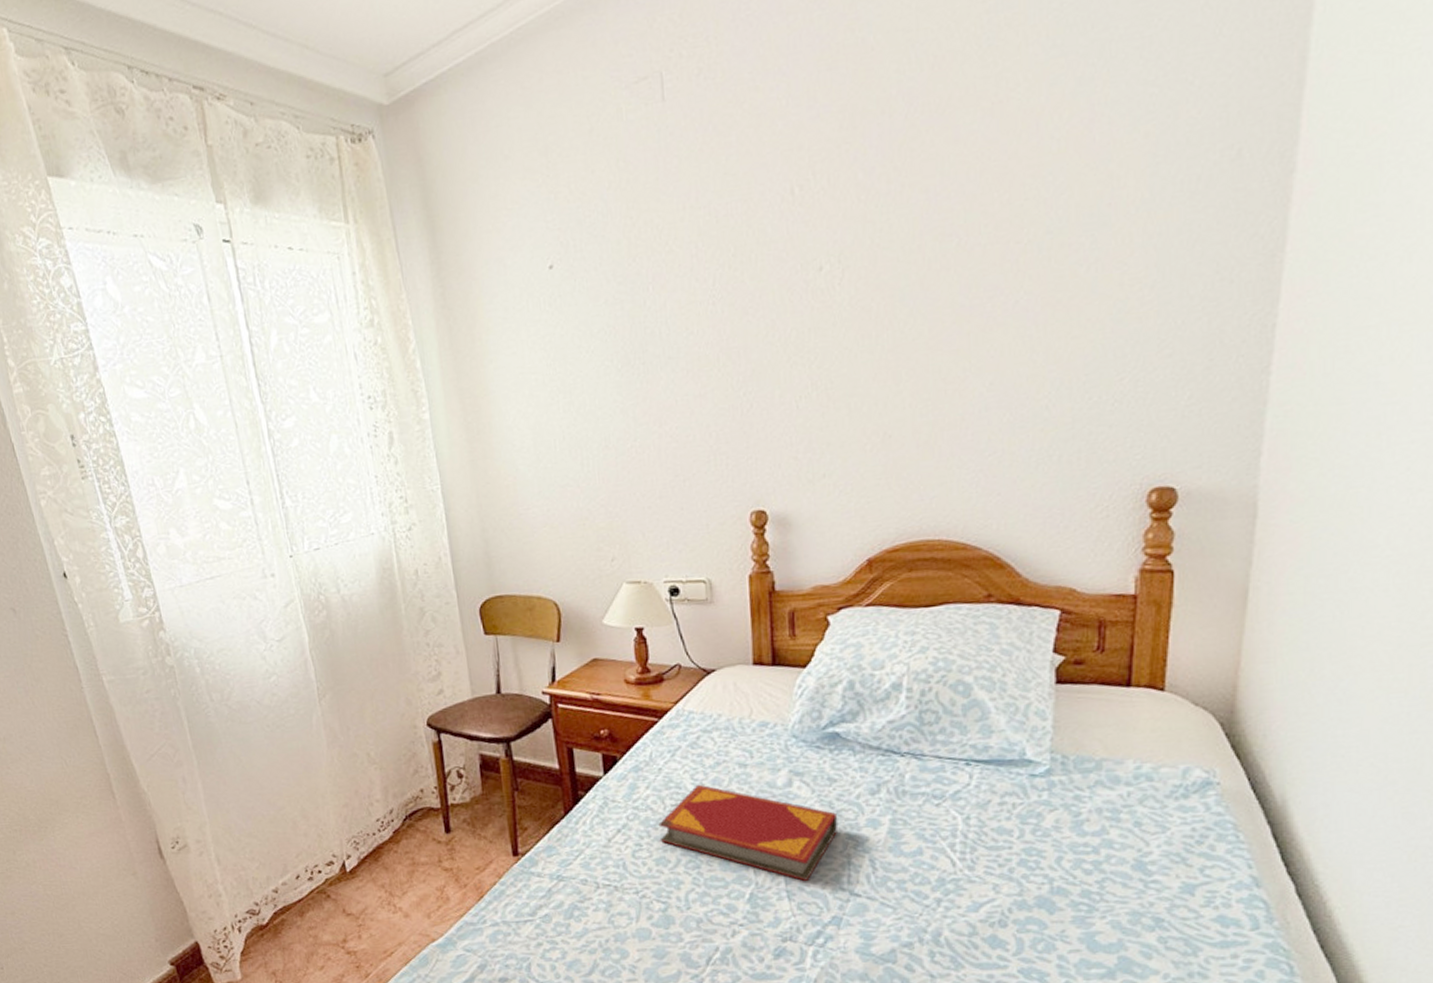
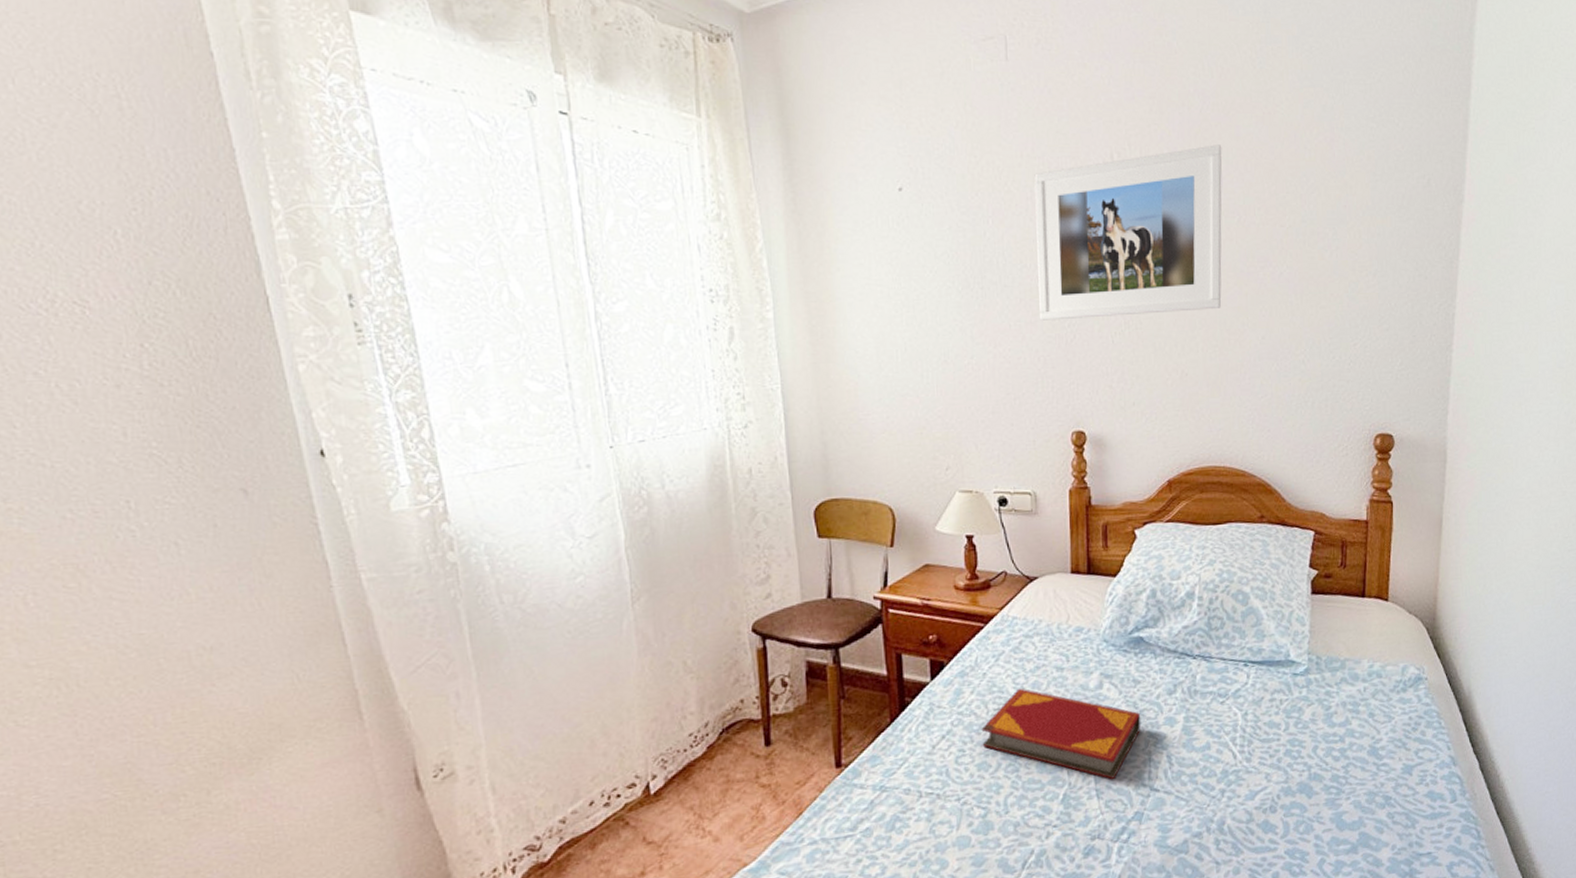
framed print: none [699,154,936,392] -> present [1034,145,1222,321]

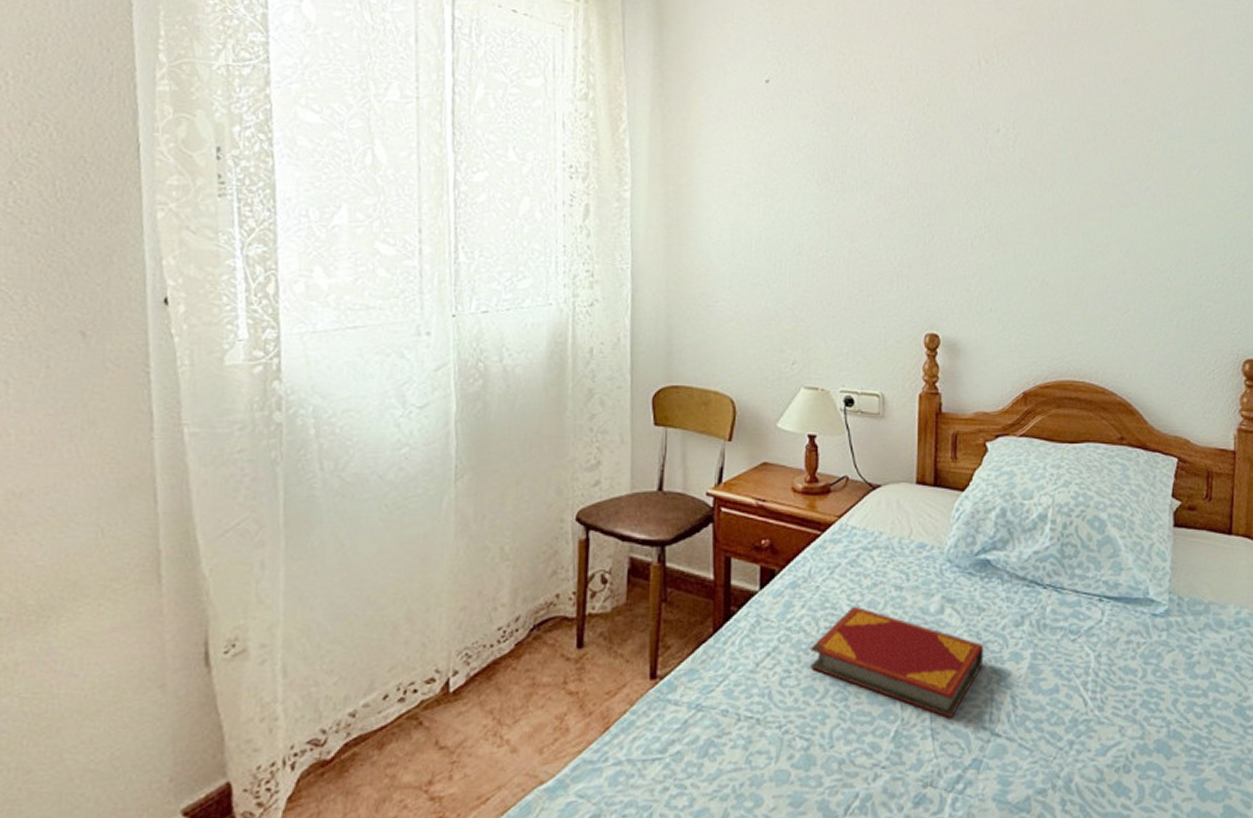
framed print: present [1034,145,1222,321] -> none [899,58,1090,220]

